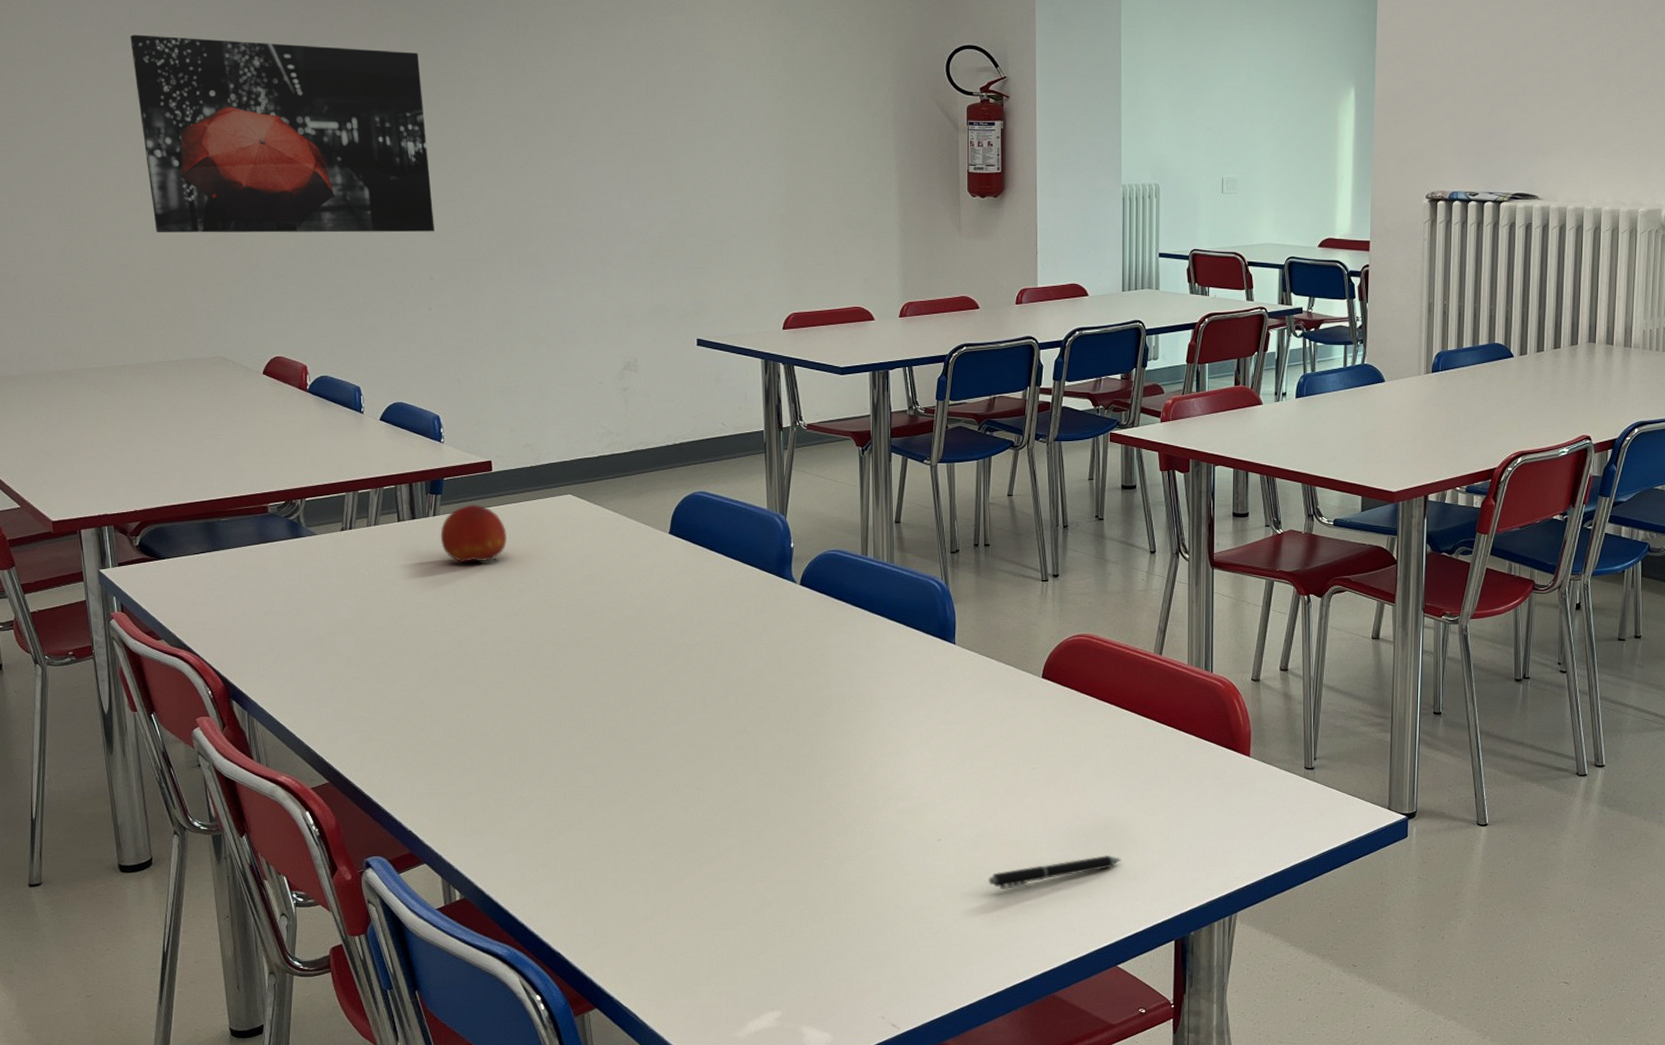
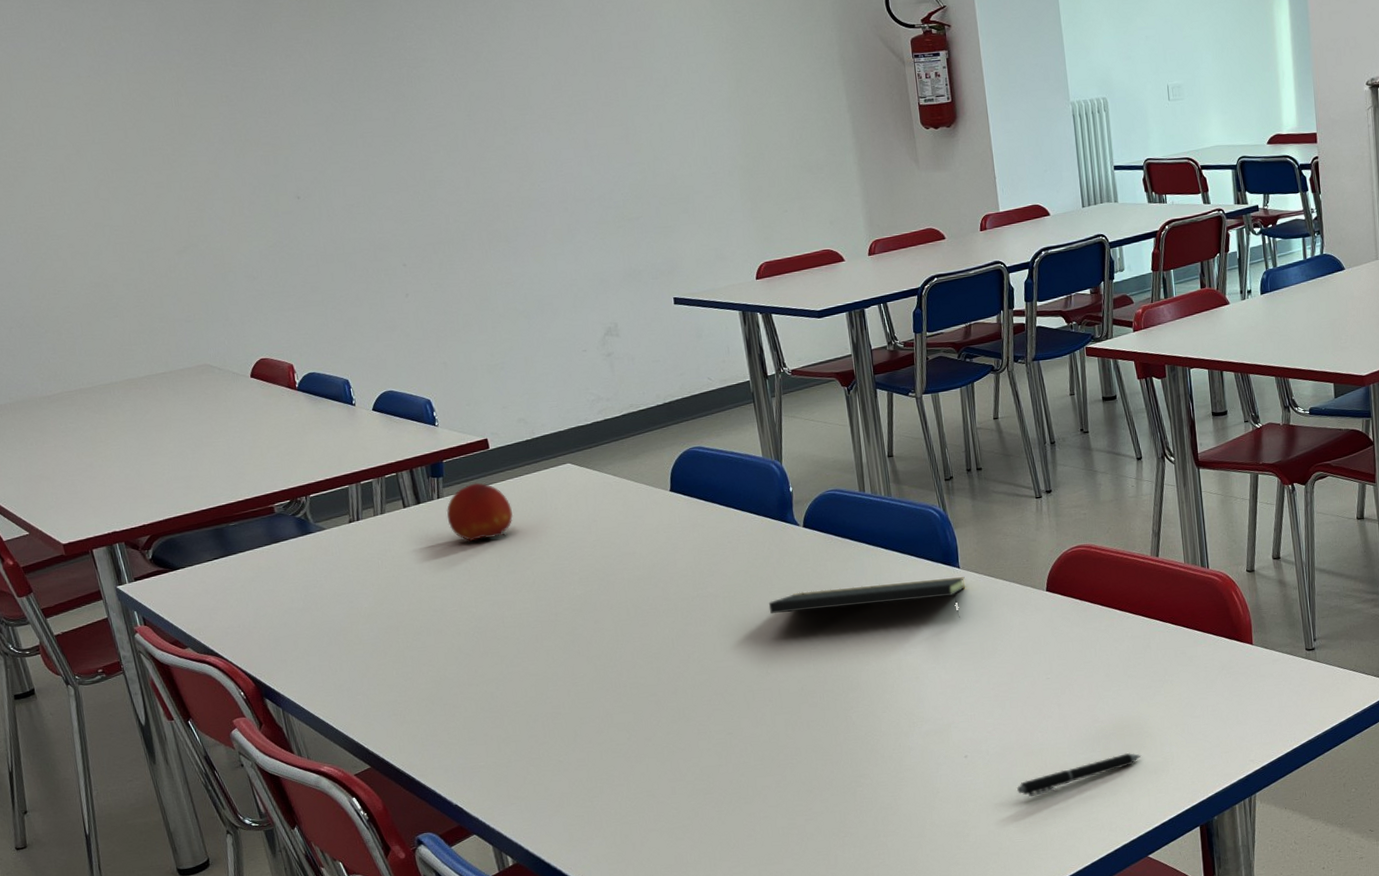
wall art: present [130,34,435,233] -> none [70,40,402,248]
notepad: none [755,651,960,695] -> present [768,577,966,618]

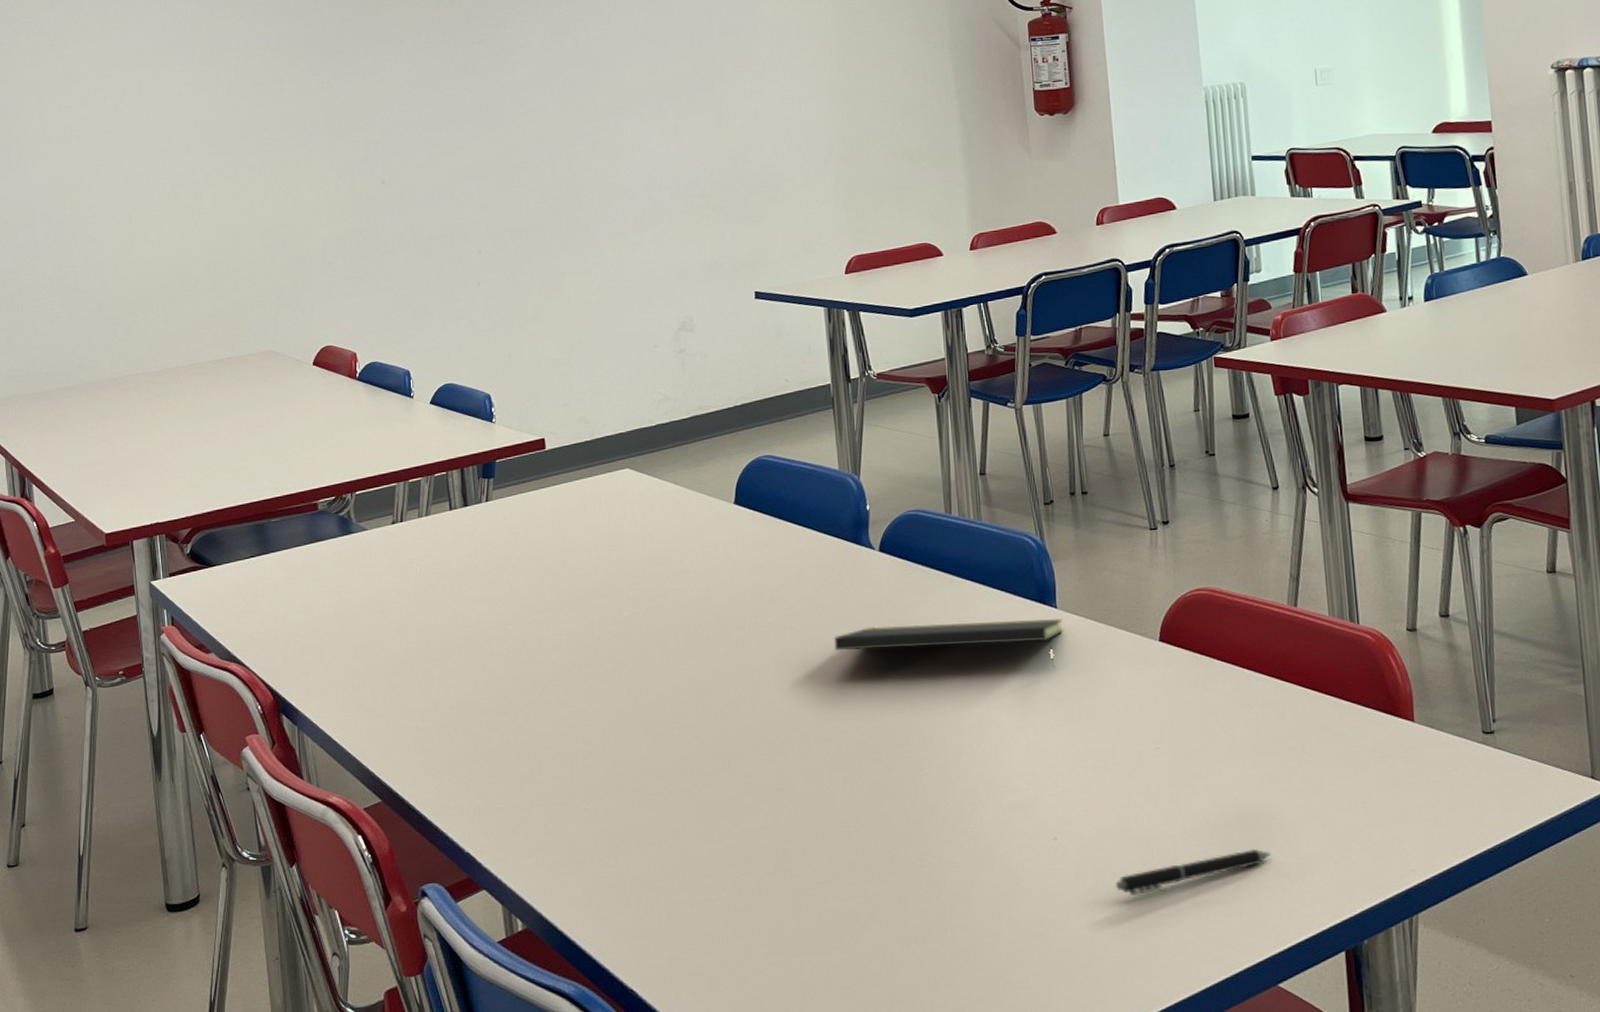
fruit: present [447,482,514,542] -> none [493,486,564,551]

